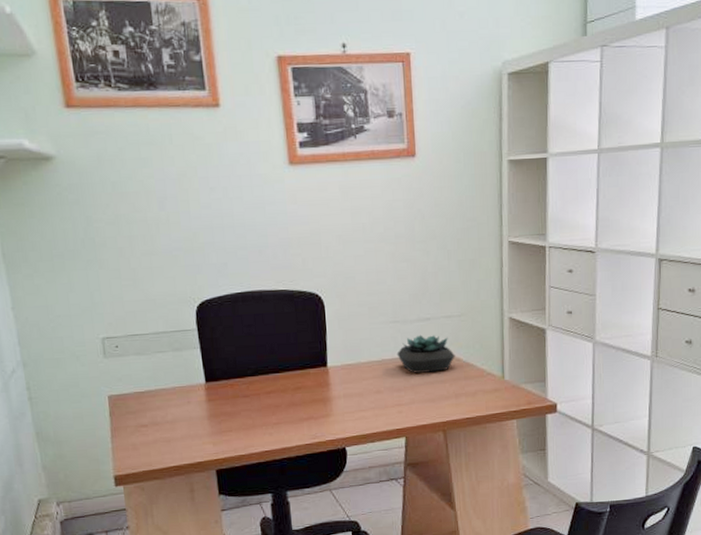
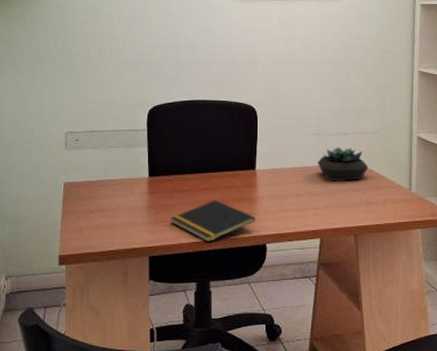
notepad: none [236,402,332,450] -> present [171,199,256,242]

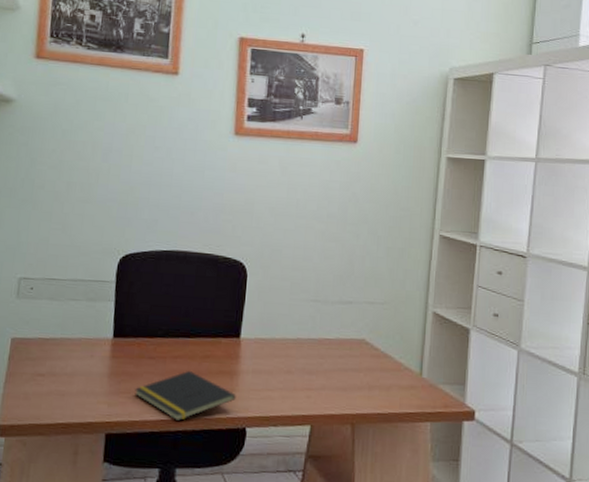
succulent plant: present [317,147,369,181] -> none [313,317,374,359]

